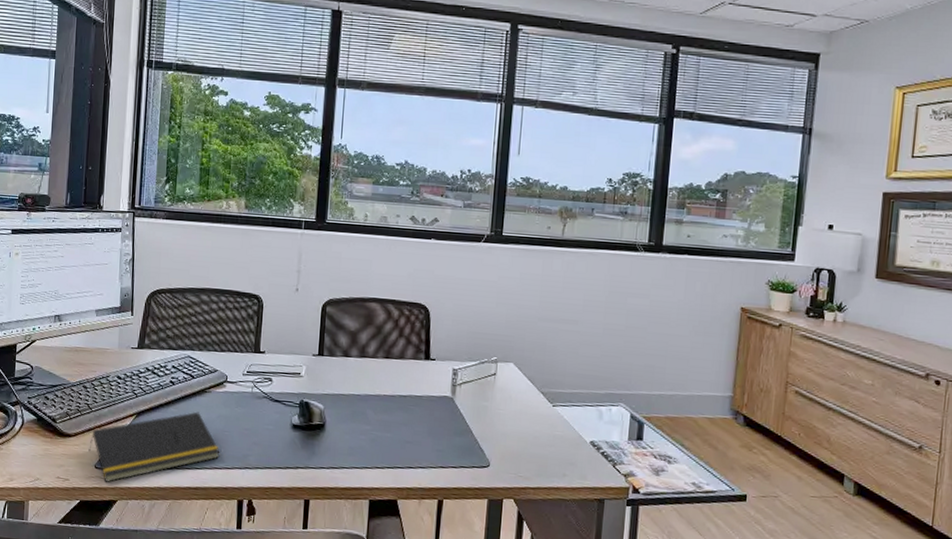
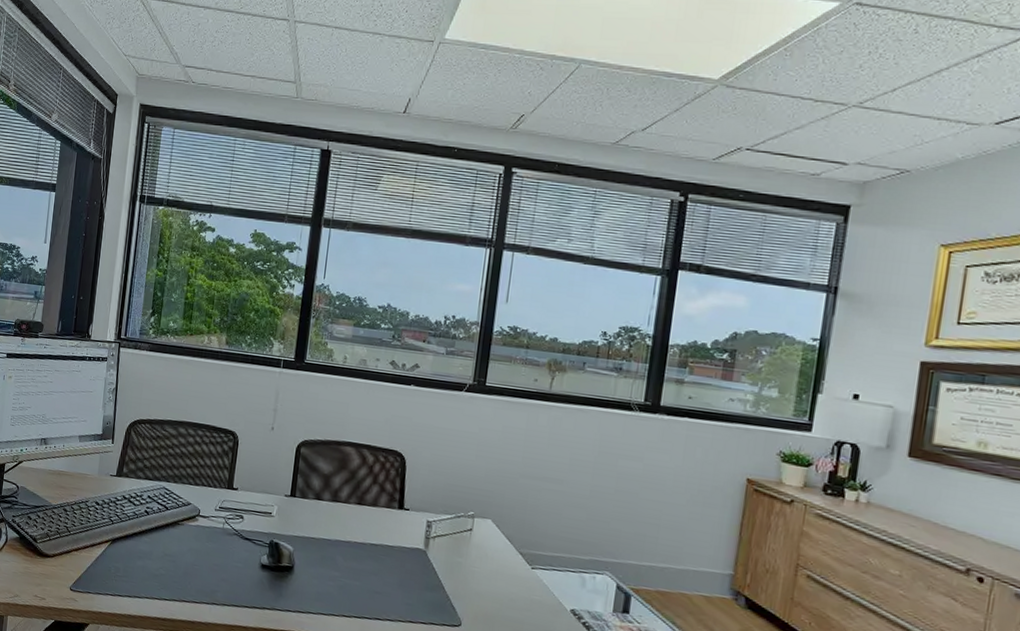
notepad: present [88,411,220,482] -> none [65,542,189,605]

